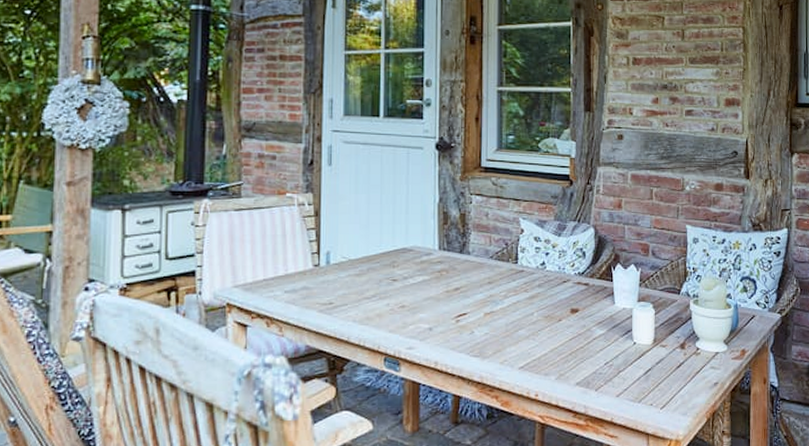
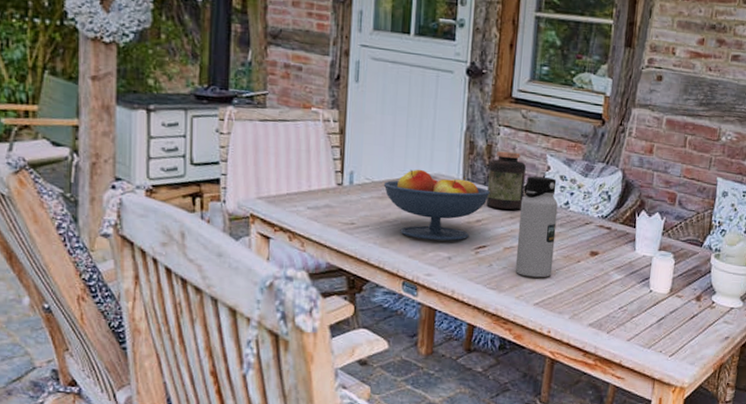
fruit bowl: none [360,243,466,312] -> present [383,169,490,241]
jar: none [464,218,500,275] -> present [487,151,526,210]
water bottle: none [497,240,535,341] -> present [515,176,558,278]

